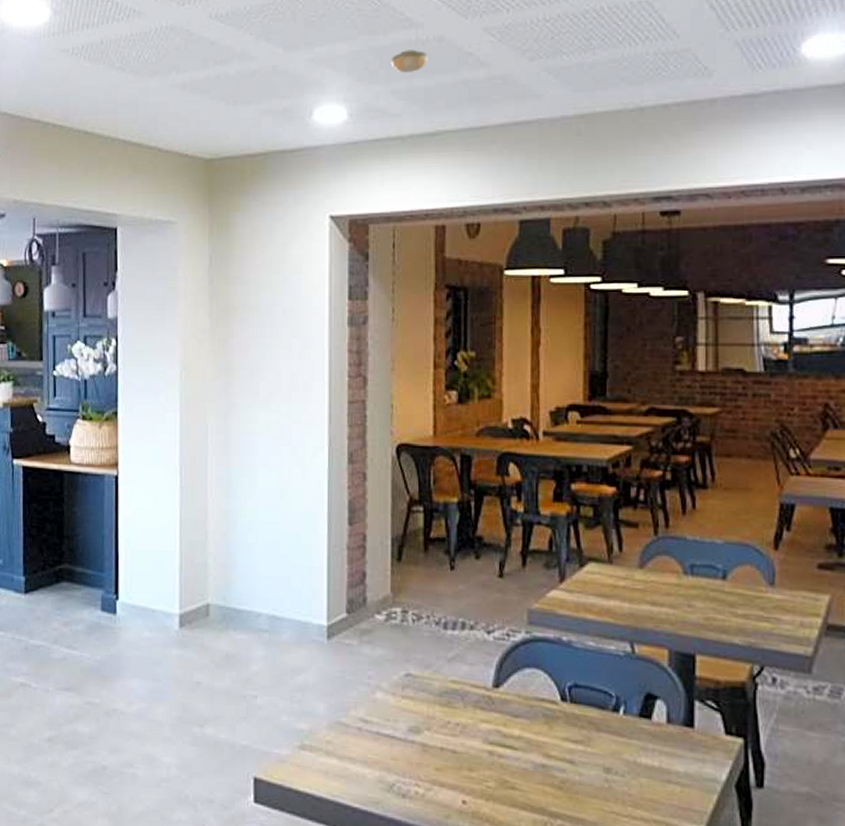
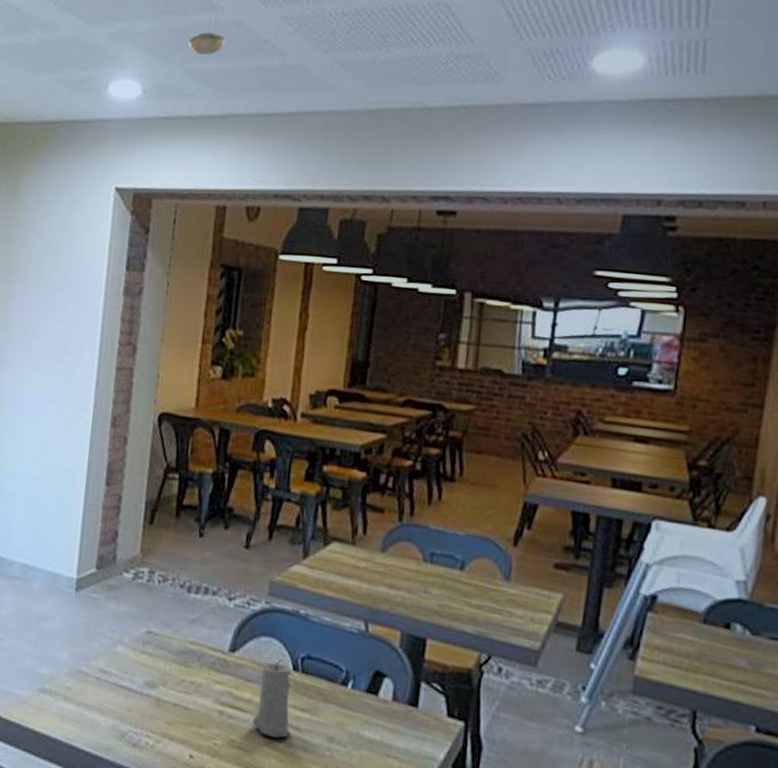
candle: none [524,690,565,775] -> present [252,659,292,738]

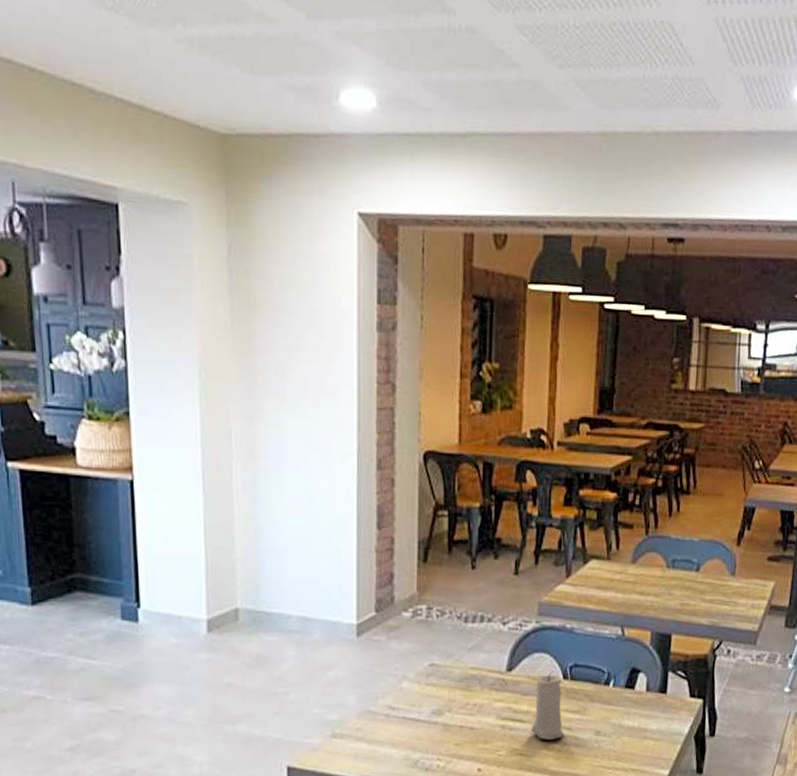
smoke detector: present [188,32,225,55] -> none [422,37,460,64]

